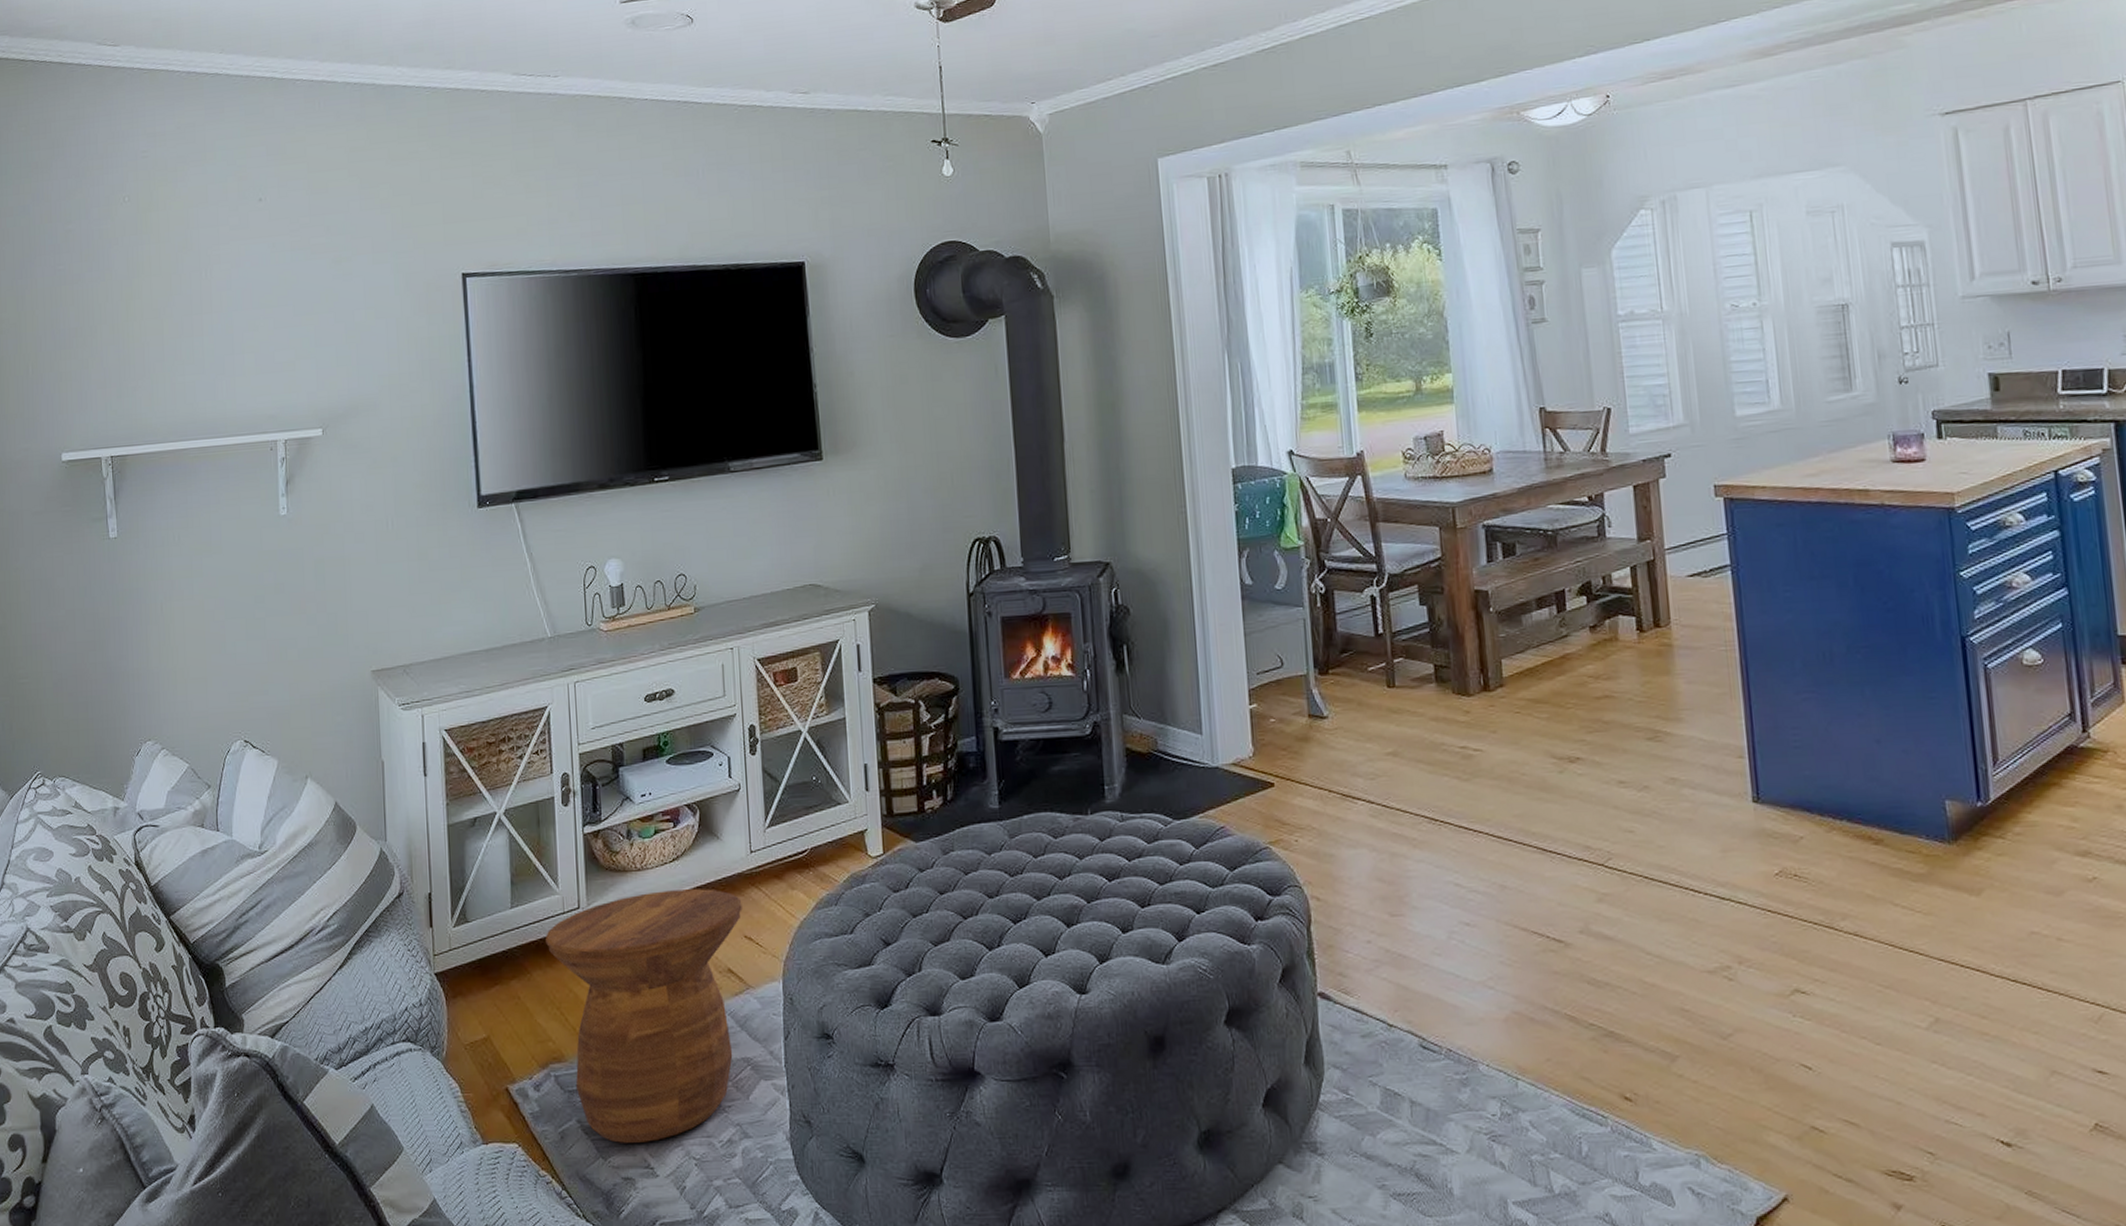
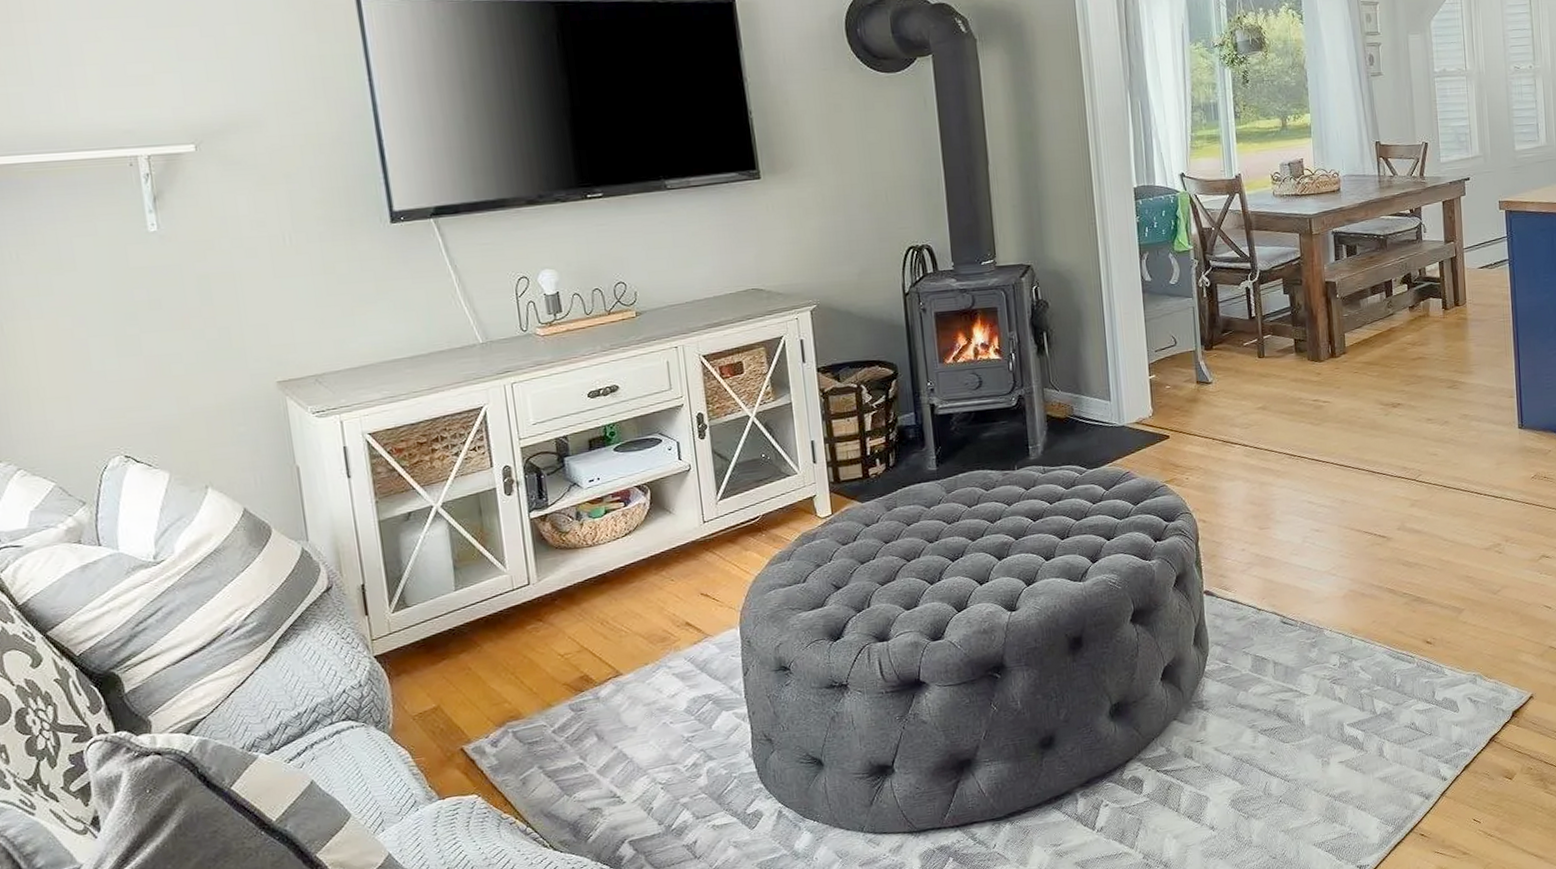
side table: present [546,889,742,1143] -> none [495,557,698,781]

